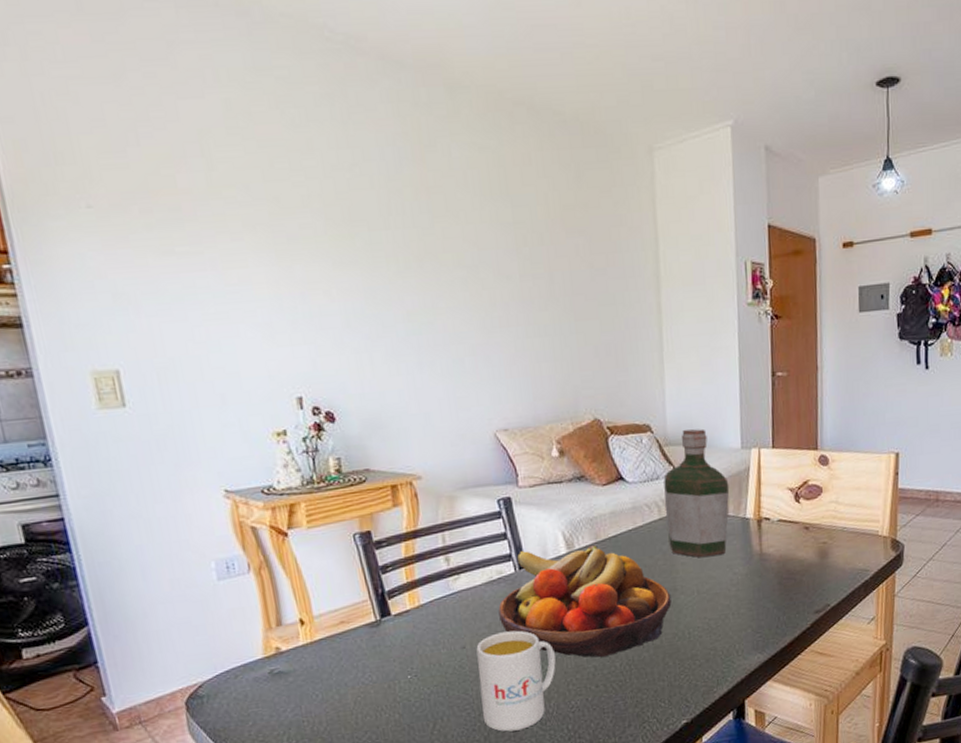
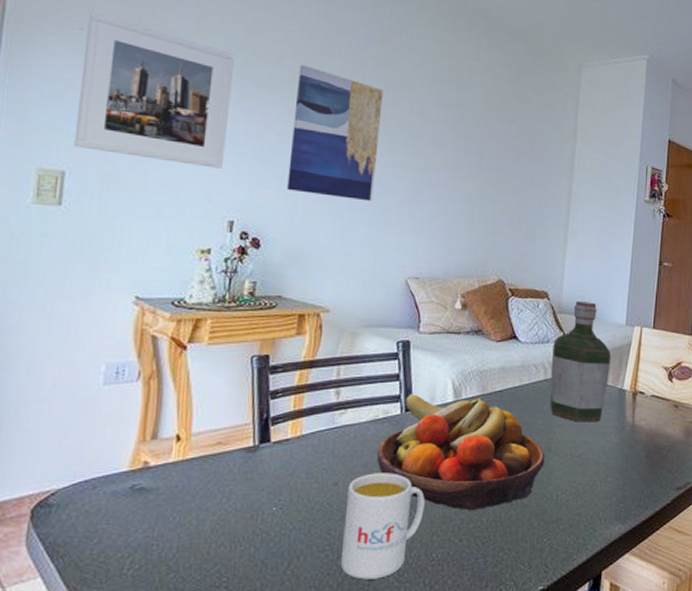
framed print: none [91,184,277,343] -> present [73,12,236,169]
wall art: none [330,206,443,355] -> present [287,65,383,202]

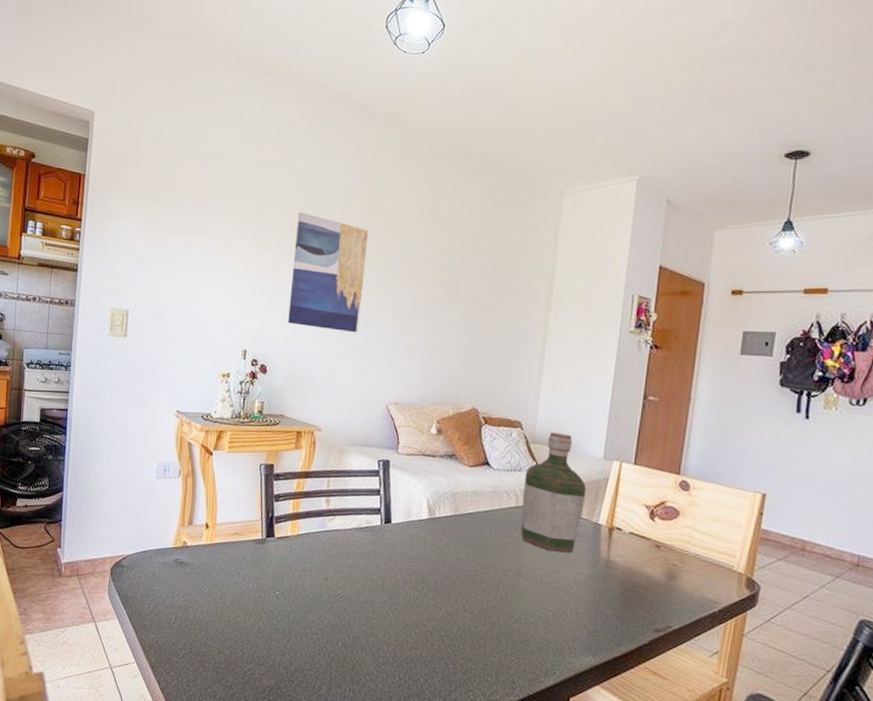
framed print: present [73,12,236,169] -> none [134,181,248,306]
mug: present [340,473,425,580] -> none [329,574,401,666]
fruit bowl: present [377,394,545,510] -> none [360,508,515,620]

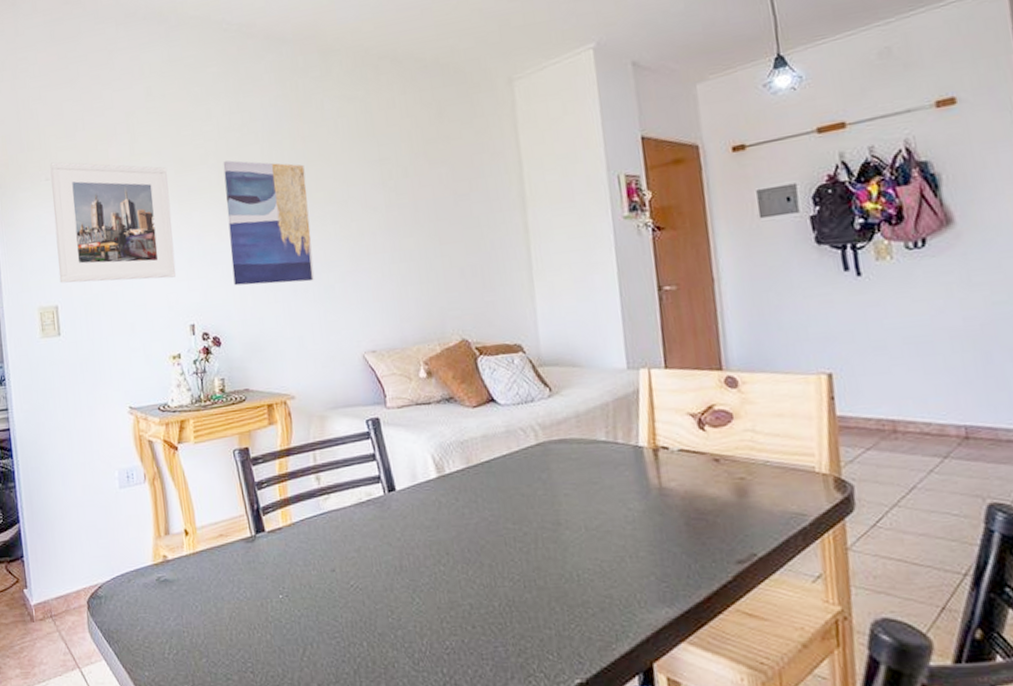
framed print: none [134,181,248,306] -> present [50,162,177,284]
bottle: present [521,433,587,553] -> none [539,348,618,490]

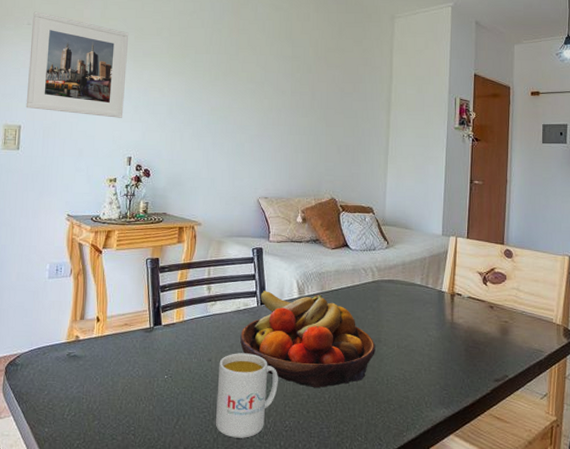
wall art: present [223,160,315,286] -> none [168,36,236,138]
mug: none [345,556,428,668] -> present [215,353,278,438]
fruit bowl: none [367,470,555,594] -> present [240,291,375,388]

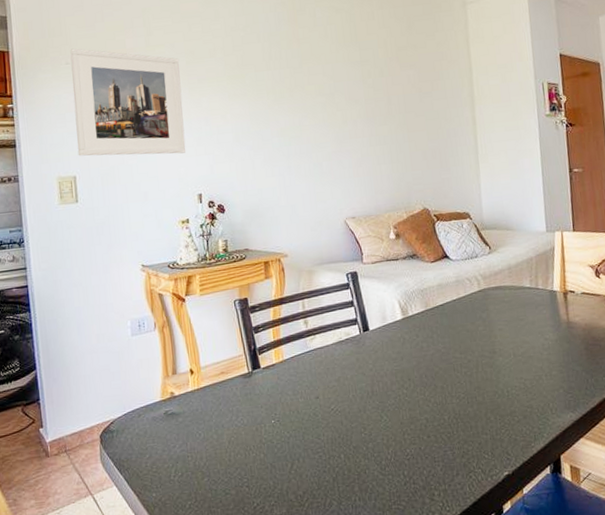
mug: present [215,353,278,438] -> none [327,384,394,475]
fruit bowl: present [240,291,375,388] -> none [346,312,492,411]

